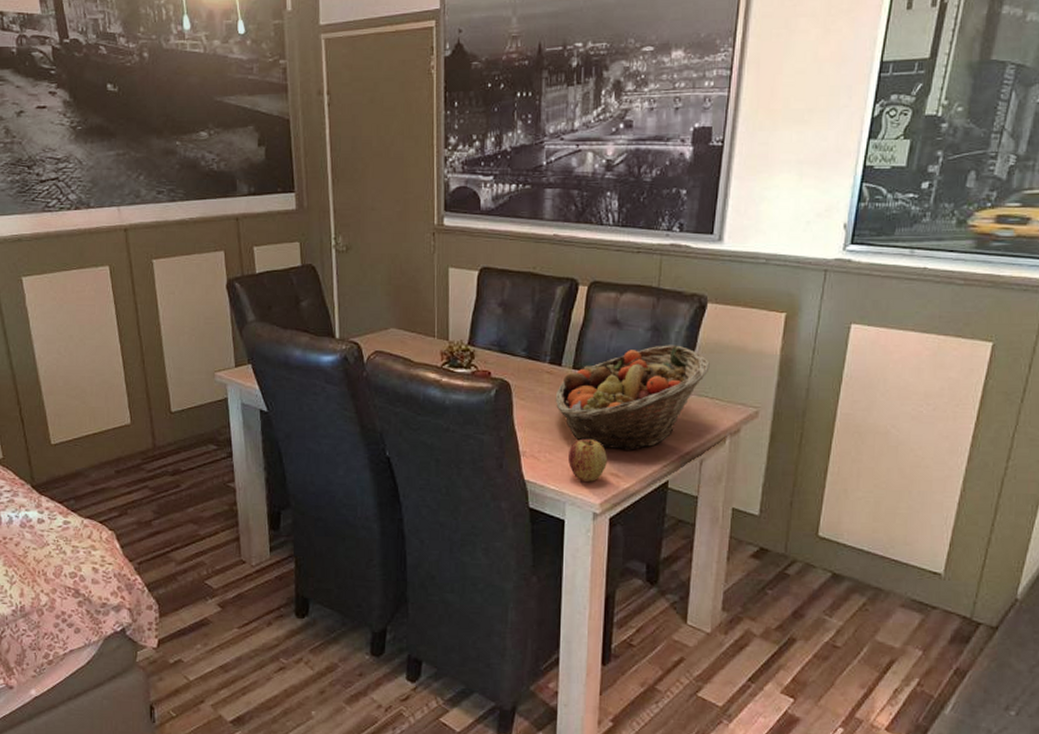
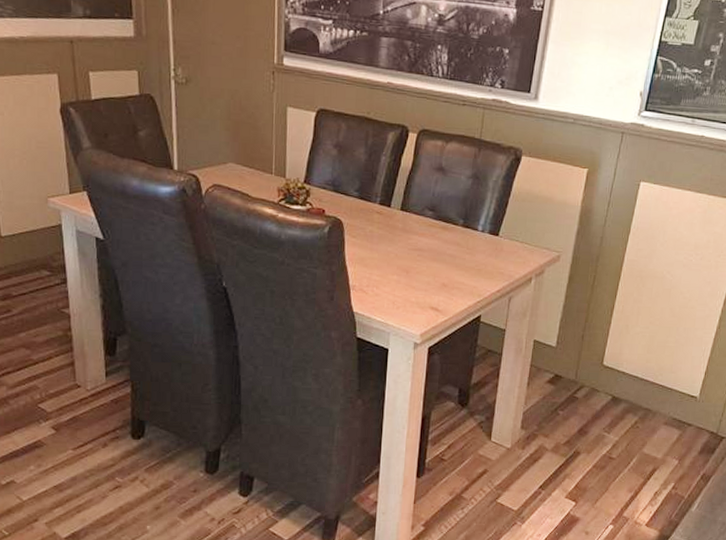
fruit basket: present [555,345,710,451] -> none [383,192,522,288]
apple: present [568,438,607,483] -> none [394,275,429,315]

